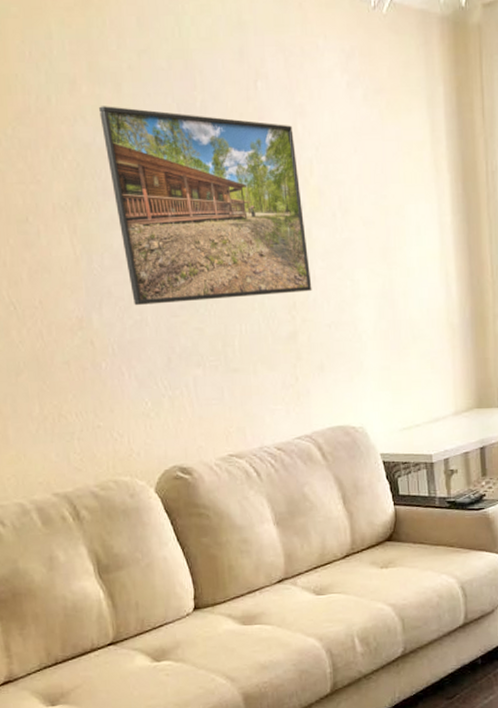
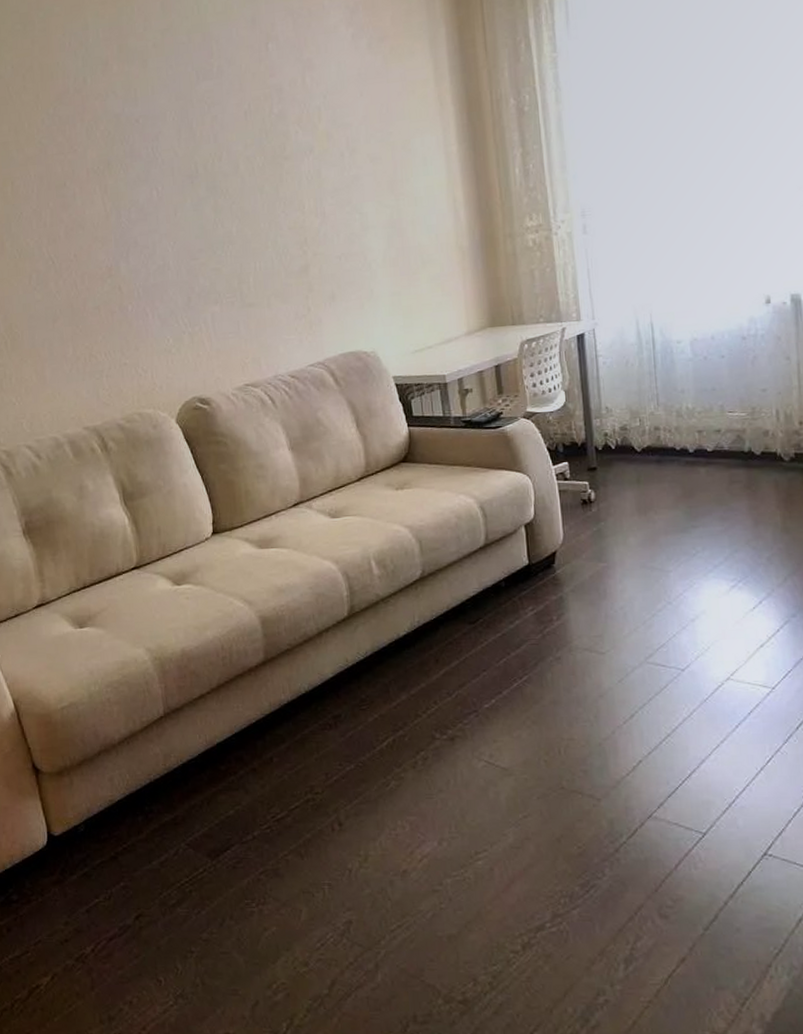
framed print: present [99,106,312,306] -> none [128,78,323,253]

